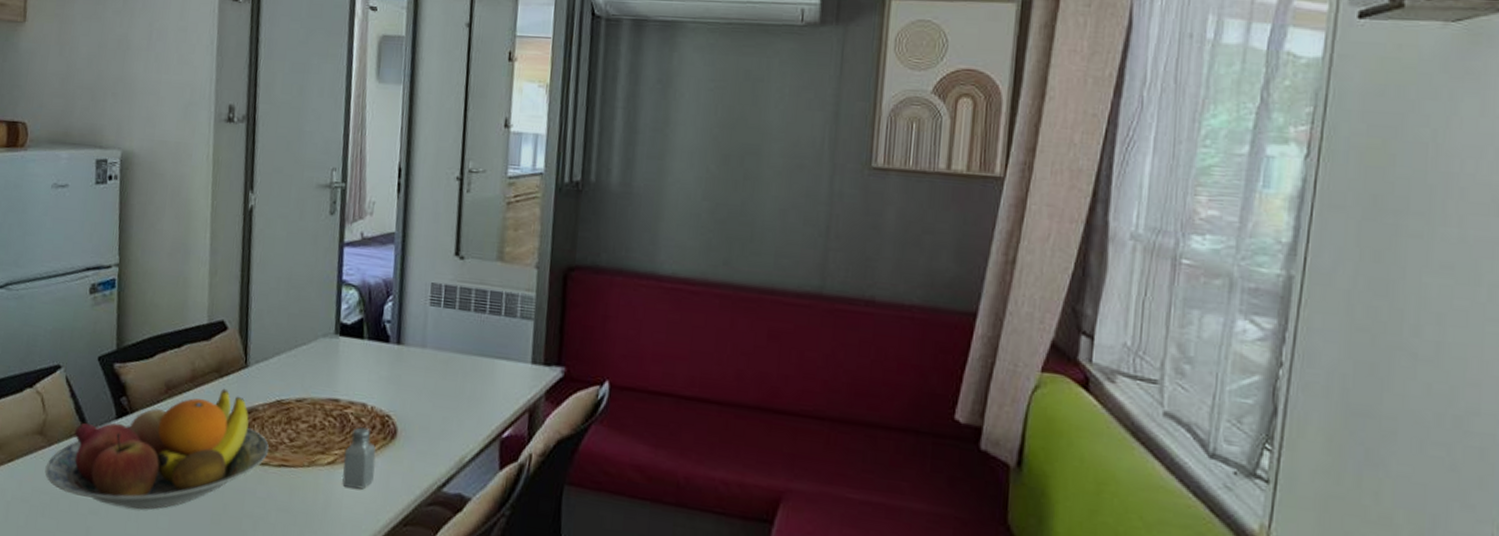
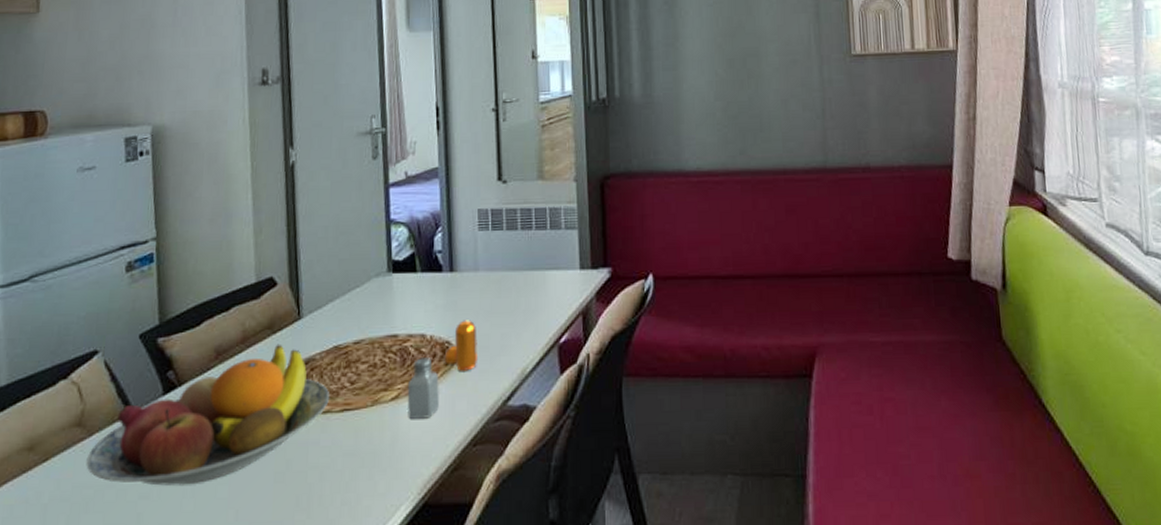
pepper shaker: none [382,396,419,449] -> present [444,320,479,371]

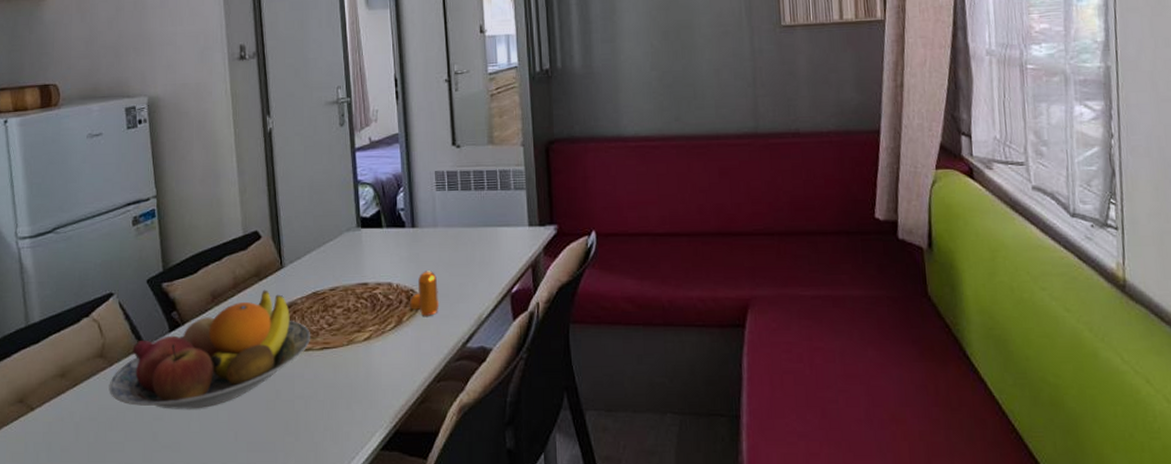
saltshaker: present [407,357,439,419] -> none [378,304,406,357]

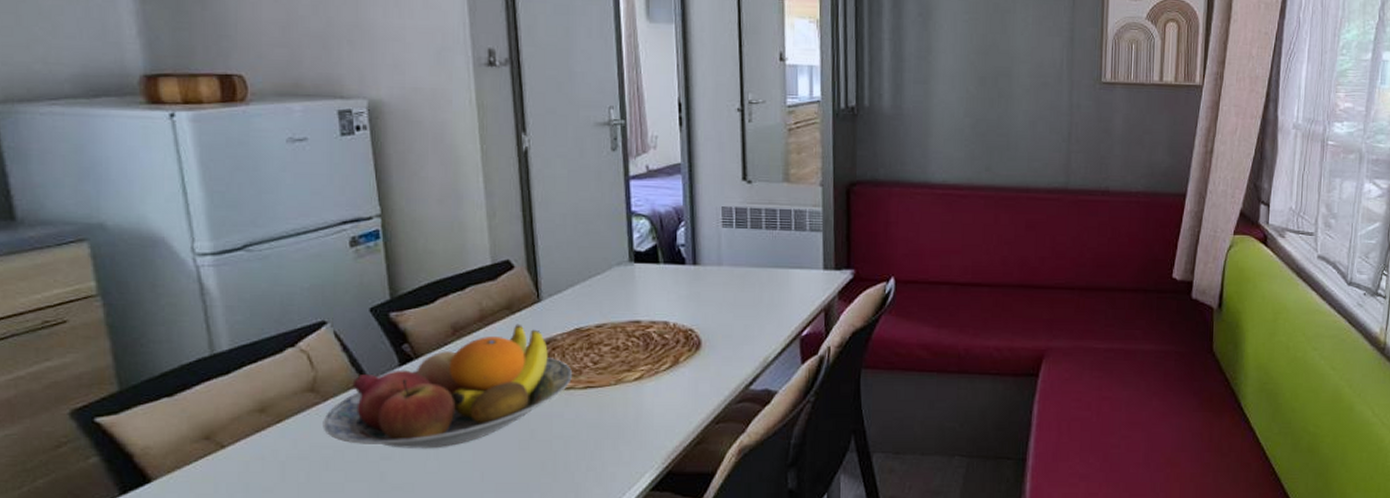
pepper shaker: present [409,271,440,316] -> none [687,310,722,357]

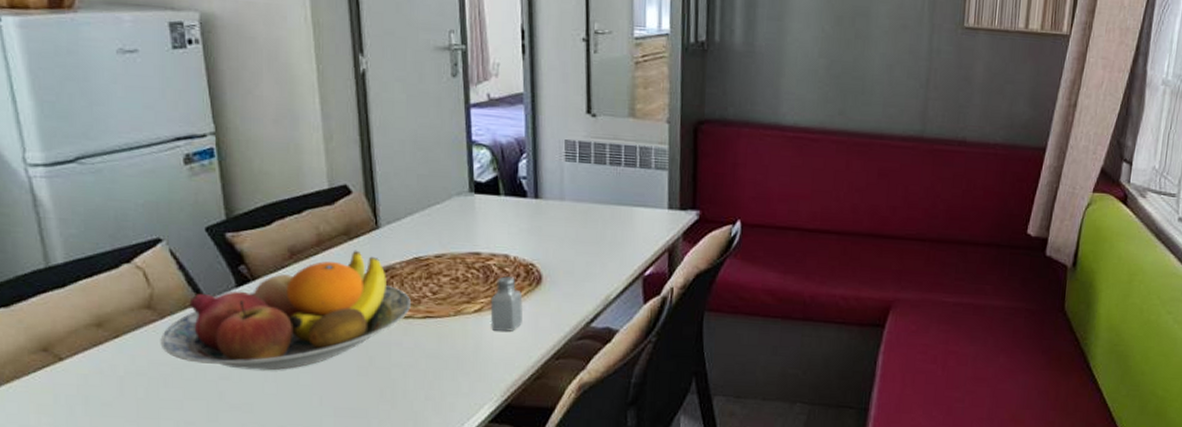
saltshaker: none [650,343,683,398] -> present [490,276,523,332]

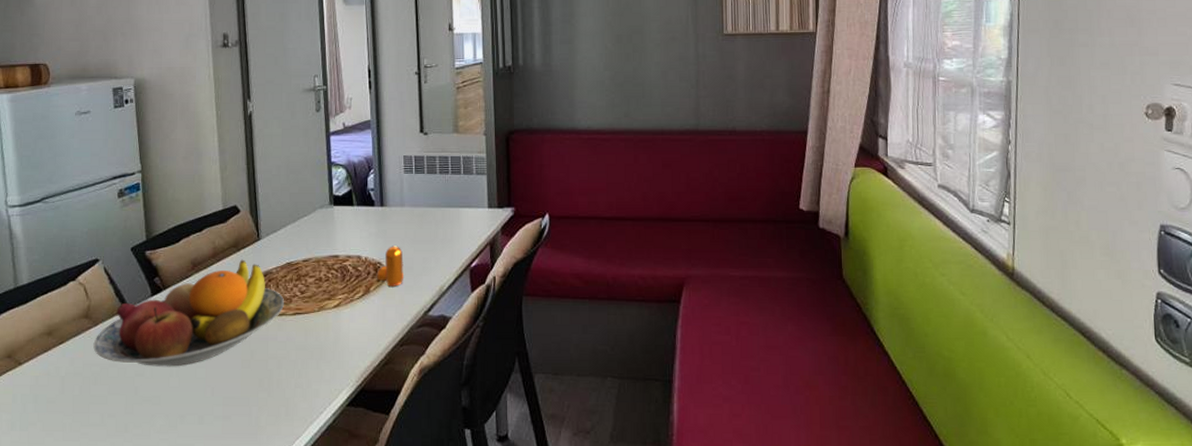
saltshaker: present [490,276,523,332] -> none [346,275,373,323]
pepper shaker: none [528,245,563,293] -> present [376,246,404,287]

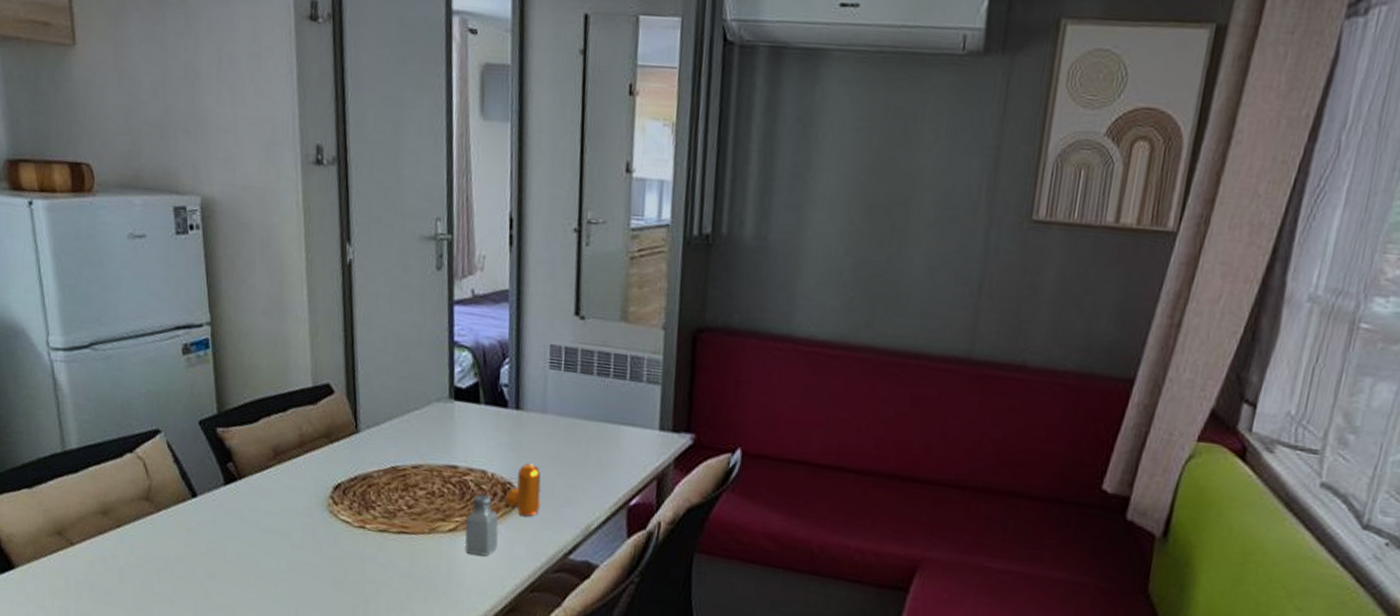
fruit bowl: present [93,259,284,367] -> none [156,454,386,575]
saltshaker: none [346,275,373,323] -> present [464,494,499,556]

